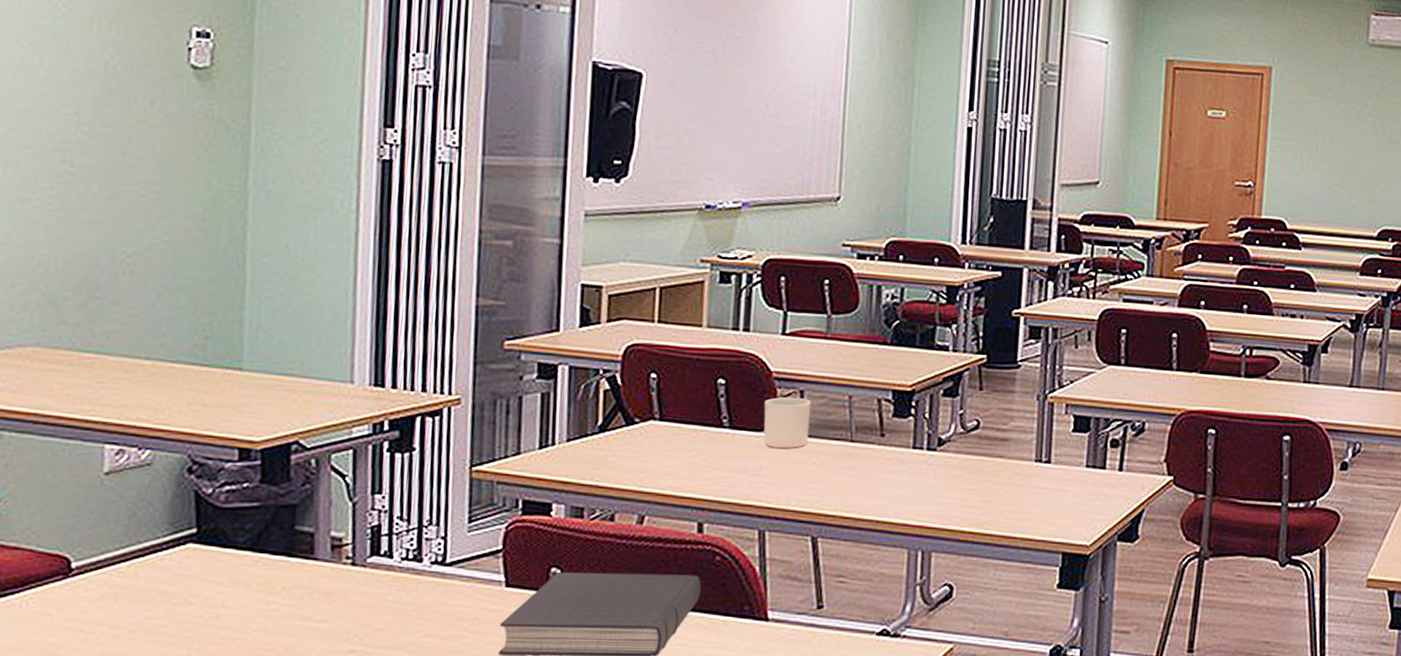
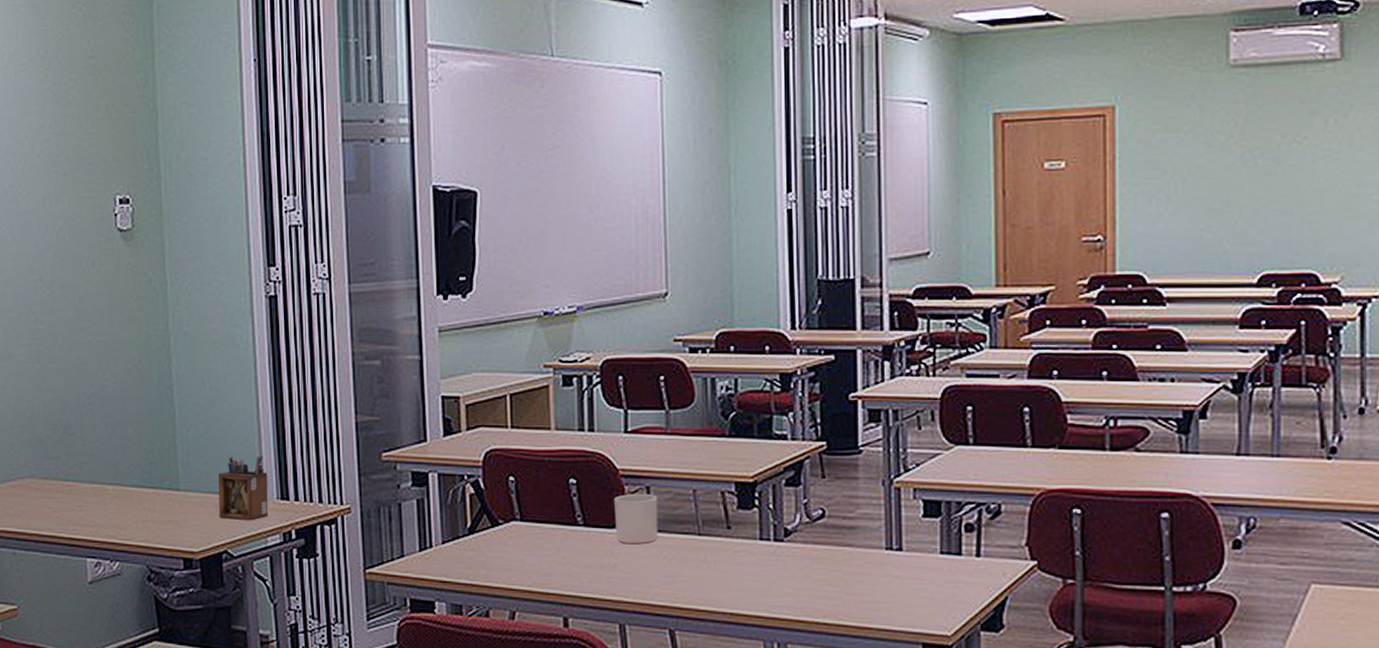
desk organizer: none [292,333,361,409] -> present [219,455,269,521]

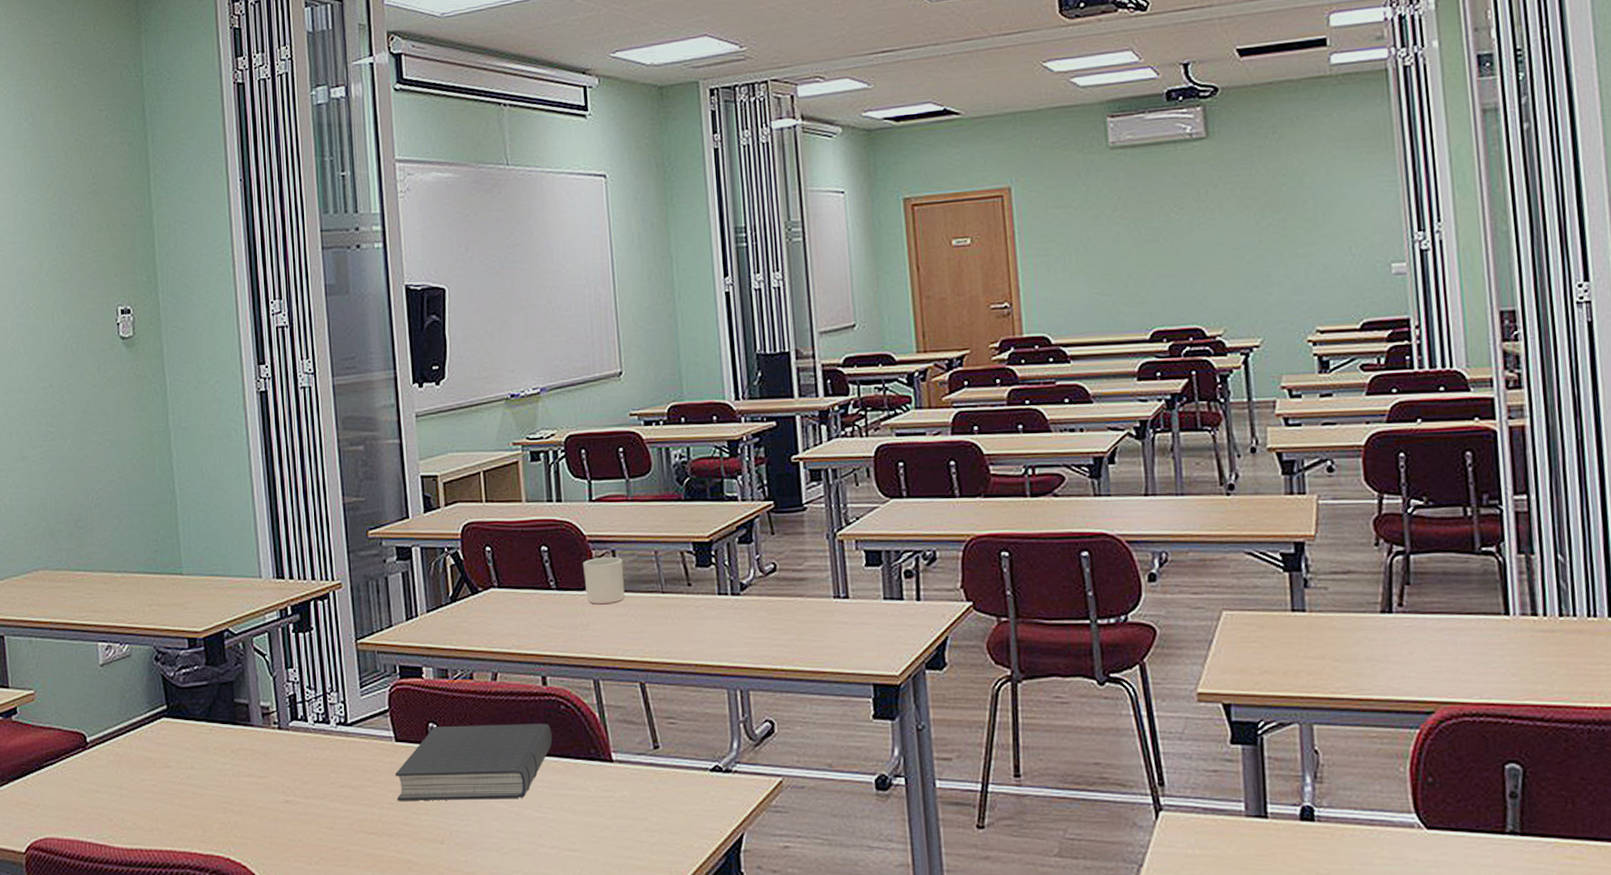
desk organizer: present [219,455,269,521] -> none [218,538,266,600]

